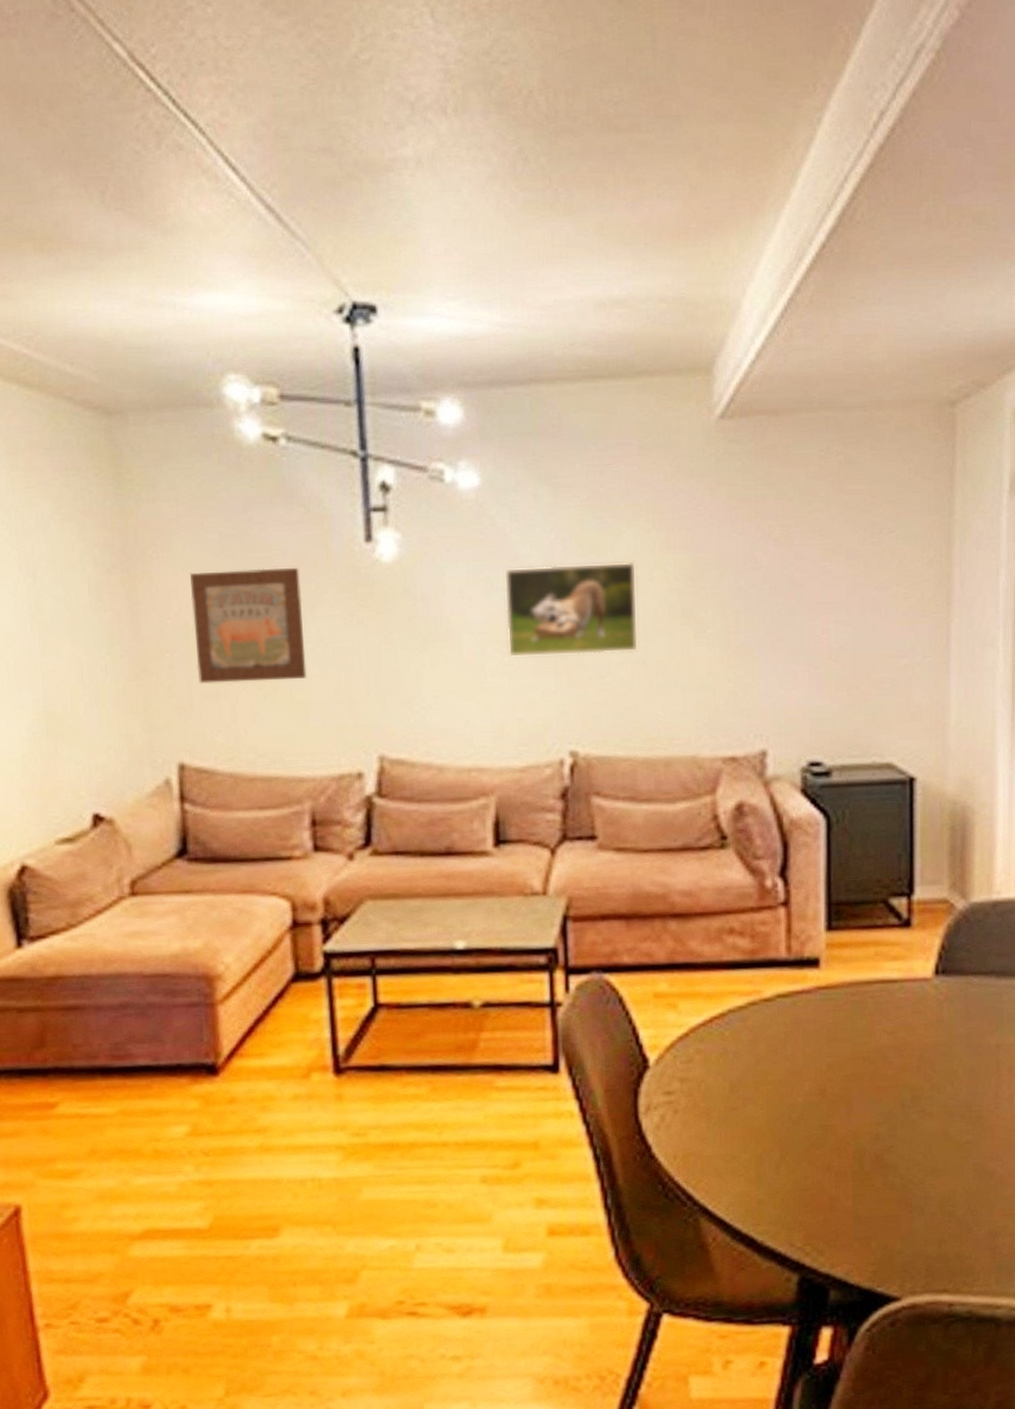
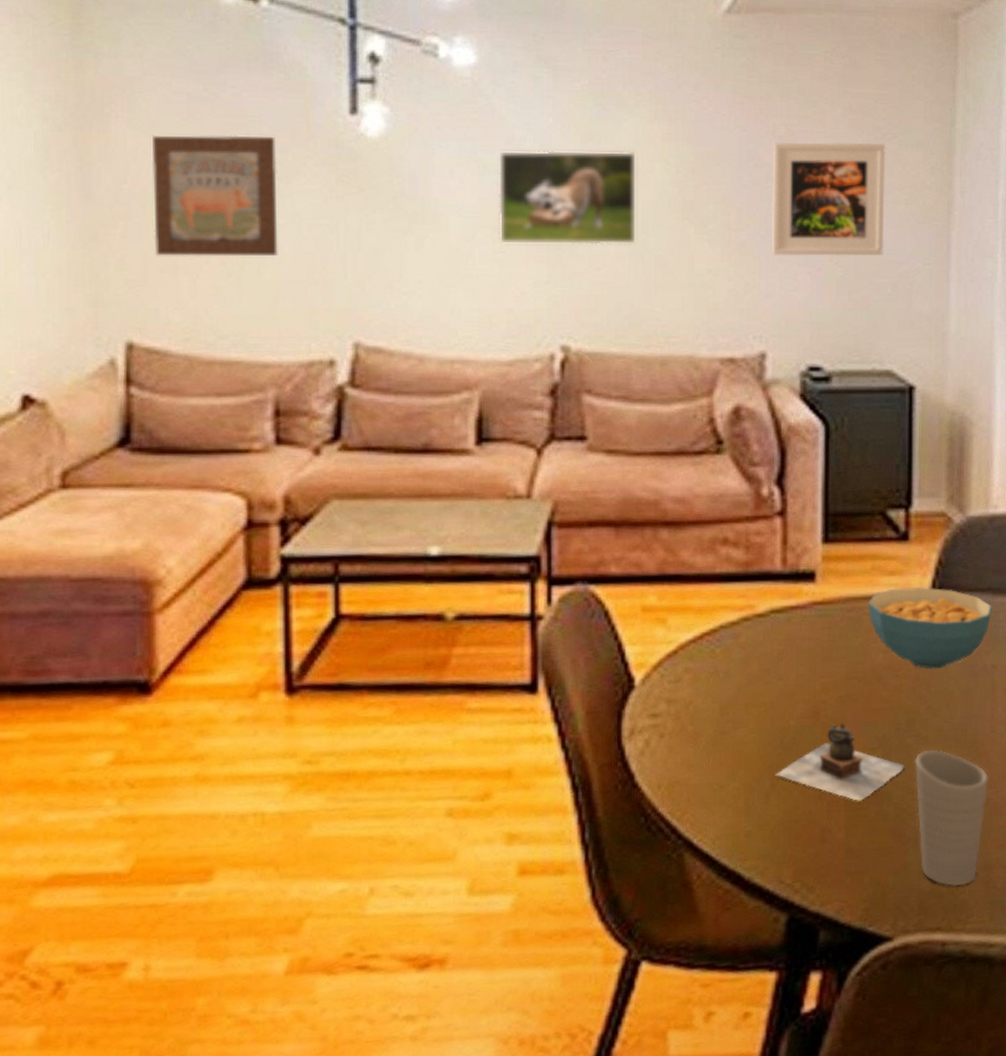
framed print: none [769,539,883,656] -> present [771,141,886,256]
teapot: none [784,1099,910,1172] -> present [775,723,904,801]
cereal bowl: none [872,970,996,1049] -> present [868,586,992,670]
cup: none [919,1124,995,1252] -> present [914,749,989,887]

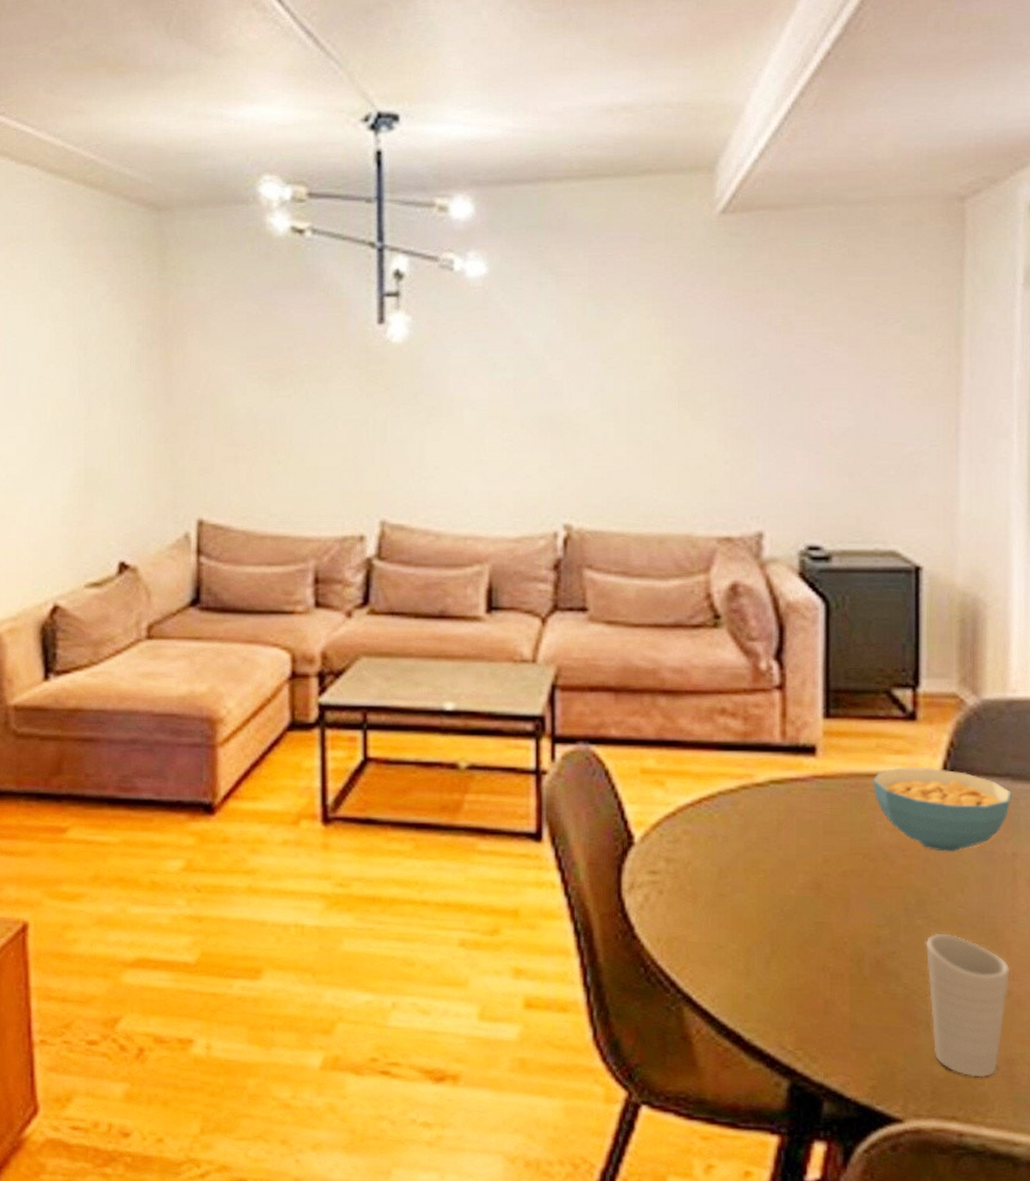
wall art: present [151,134,278,257] -> none [218,346,318,448]
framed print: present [497,150,637,246] -> none [506,346,636,434]
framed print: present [771,141,886,256] -> none [768,328,888,440]
teapot: present [775,723,904,801] -> none [776,897,914,977]

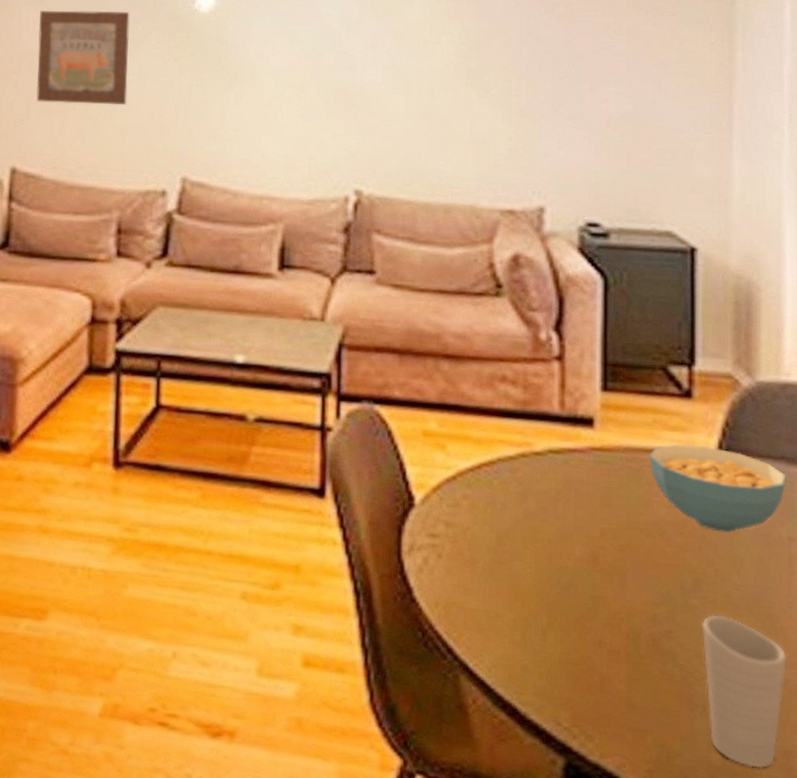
wall art: none [218,346,318,448] -> present [36,10,130,105]

